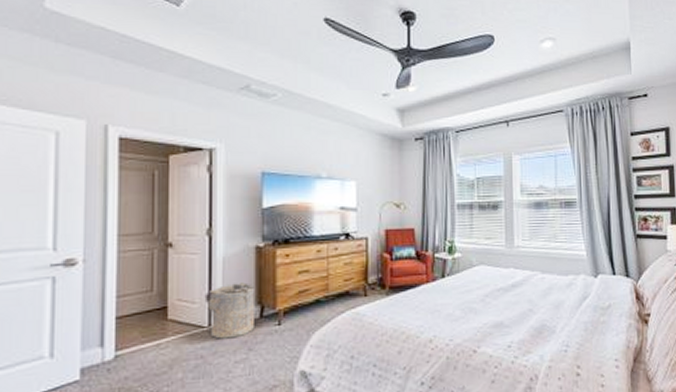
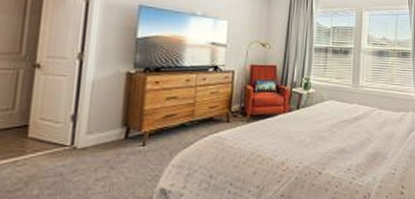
laundry hamper: present [206,282,254,339] -> none [70,105,122,158]

